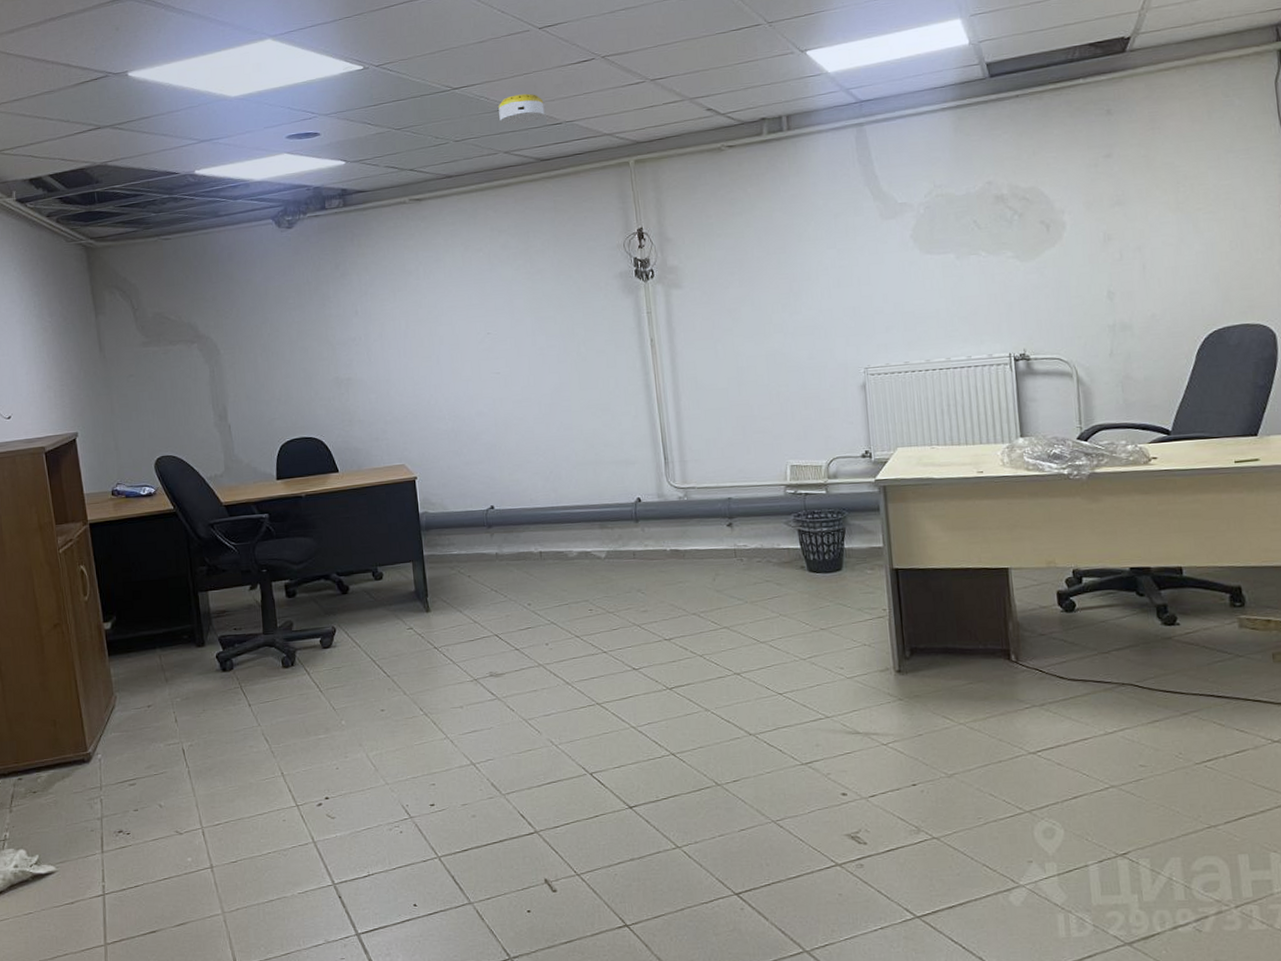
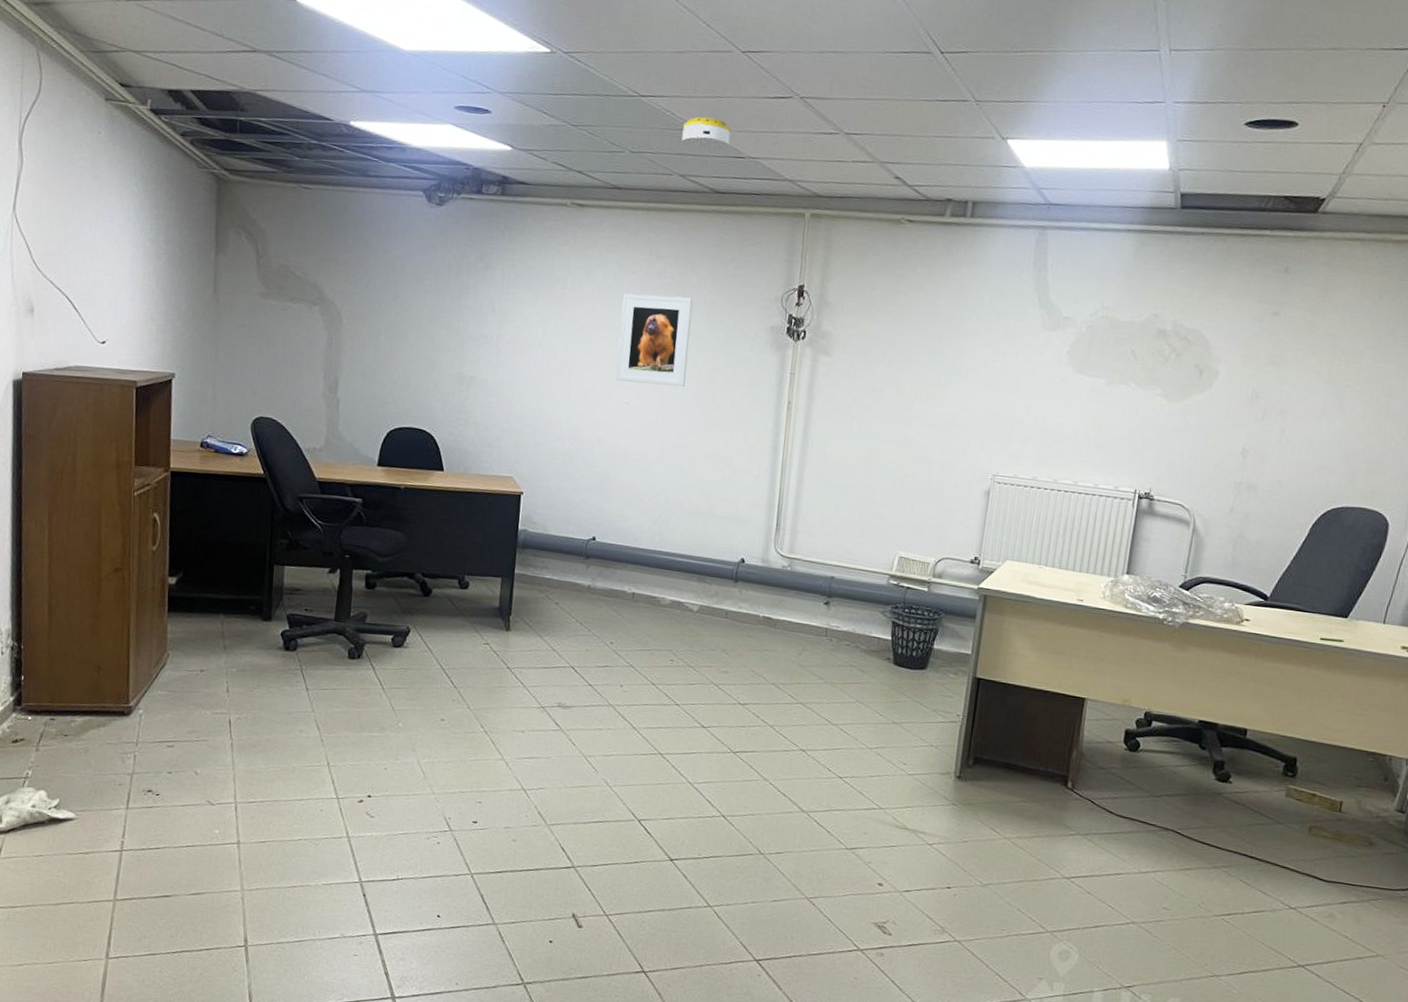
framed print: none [474,262,549,354] -> present [616,293,693,387]

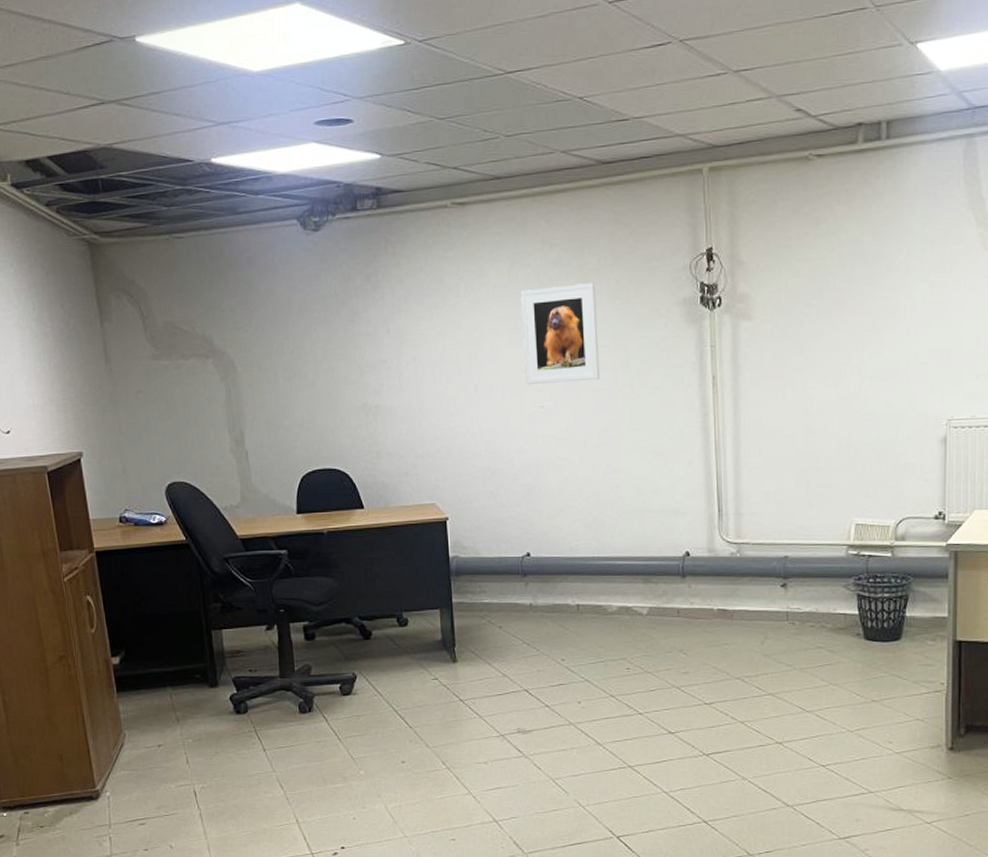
smoke detector: present [681,117,731,150] -> none [557,82,610,119]

